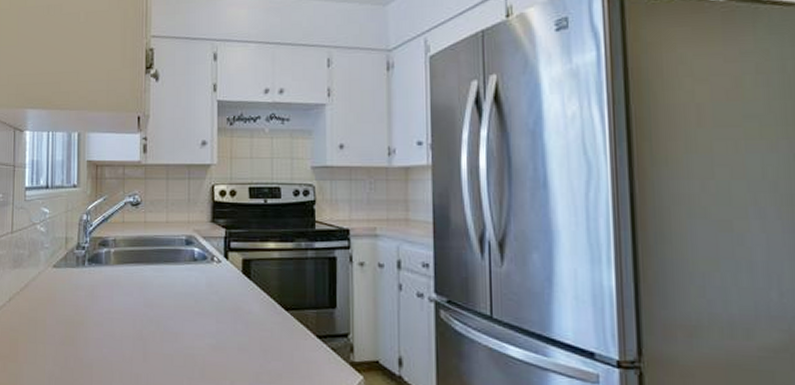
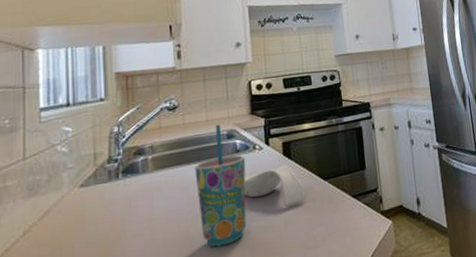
cup: none [152,227,203,356] -> present [195,124,247,247]
spoon rest: none [199,284,262,331] -> present [244,165,305,207]

